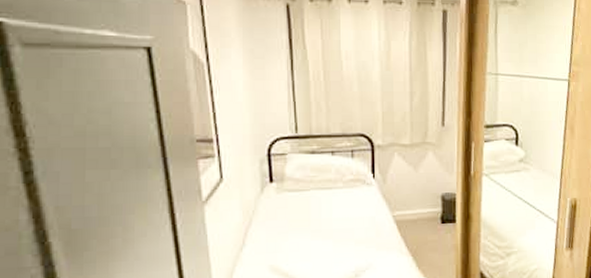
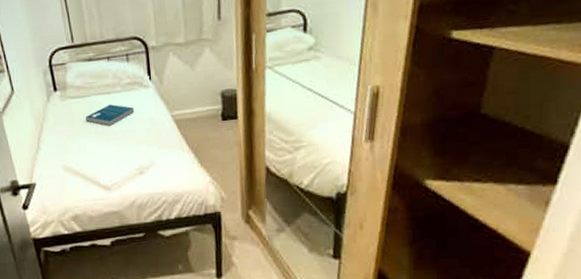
book: none [302,200,355,224] -> present [86,104,135,126]

